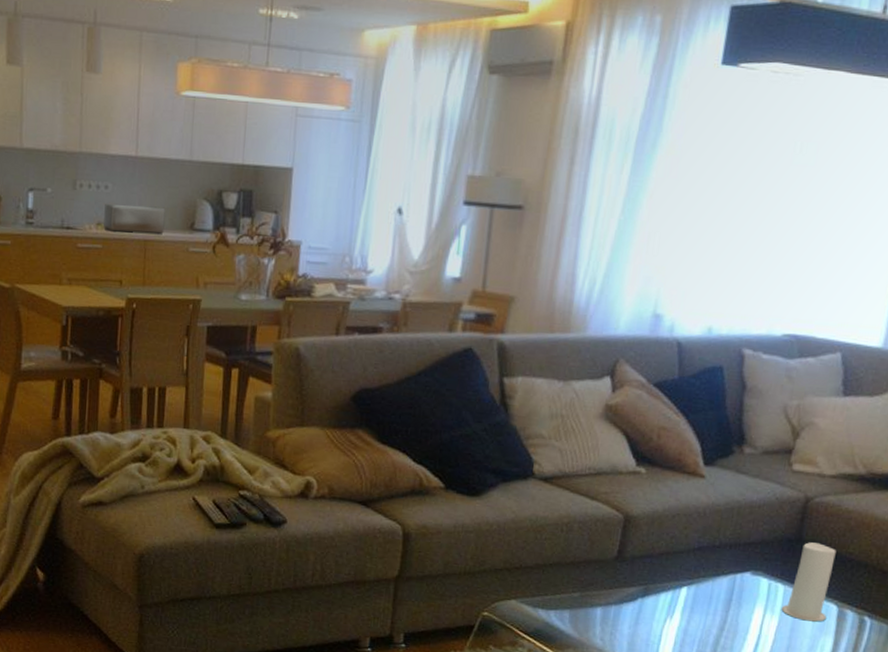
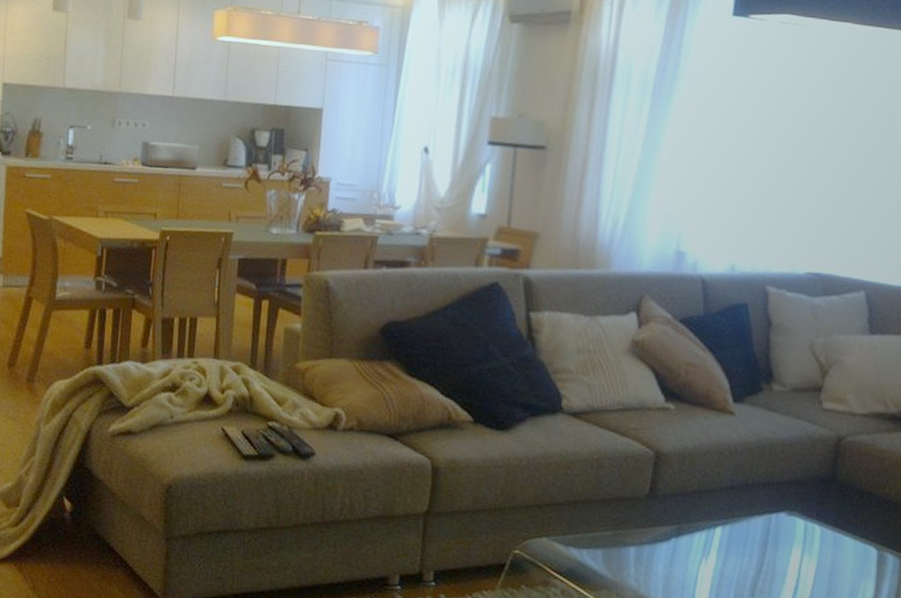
candle: present [781,542,836,622] -> none [819,482,872,566]

